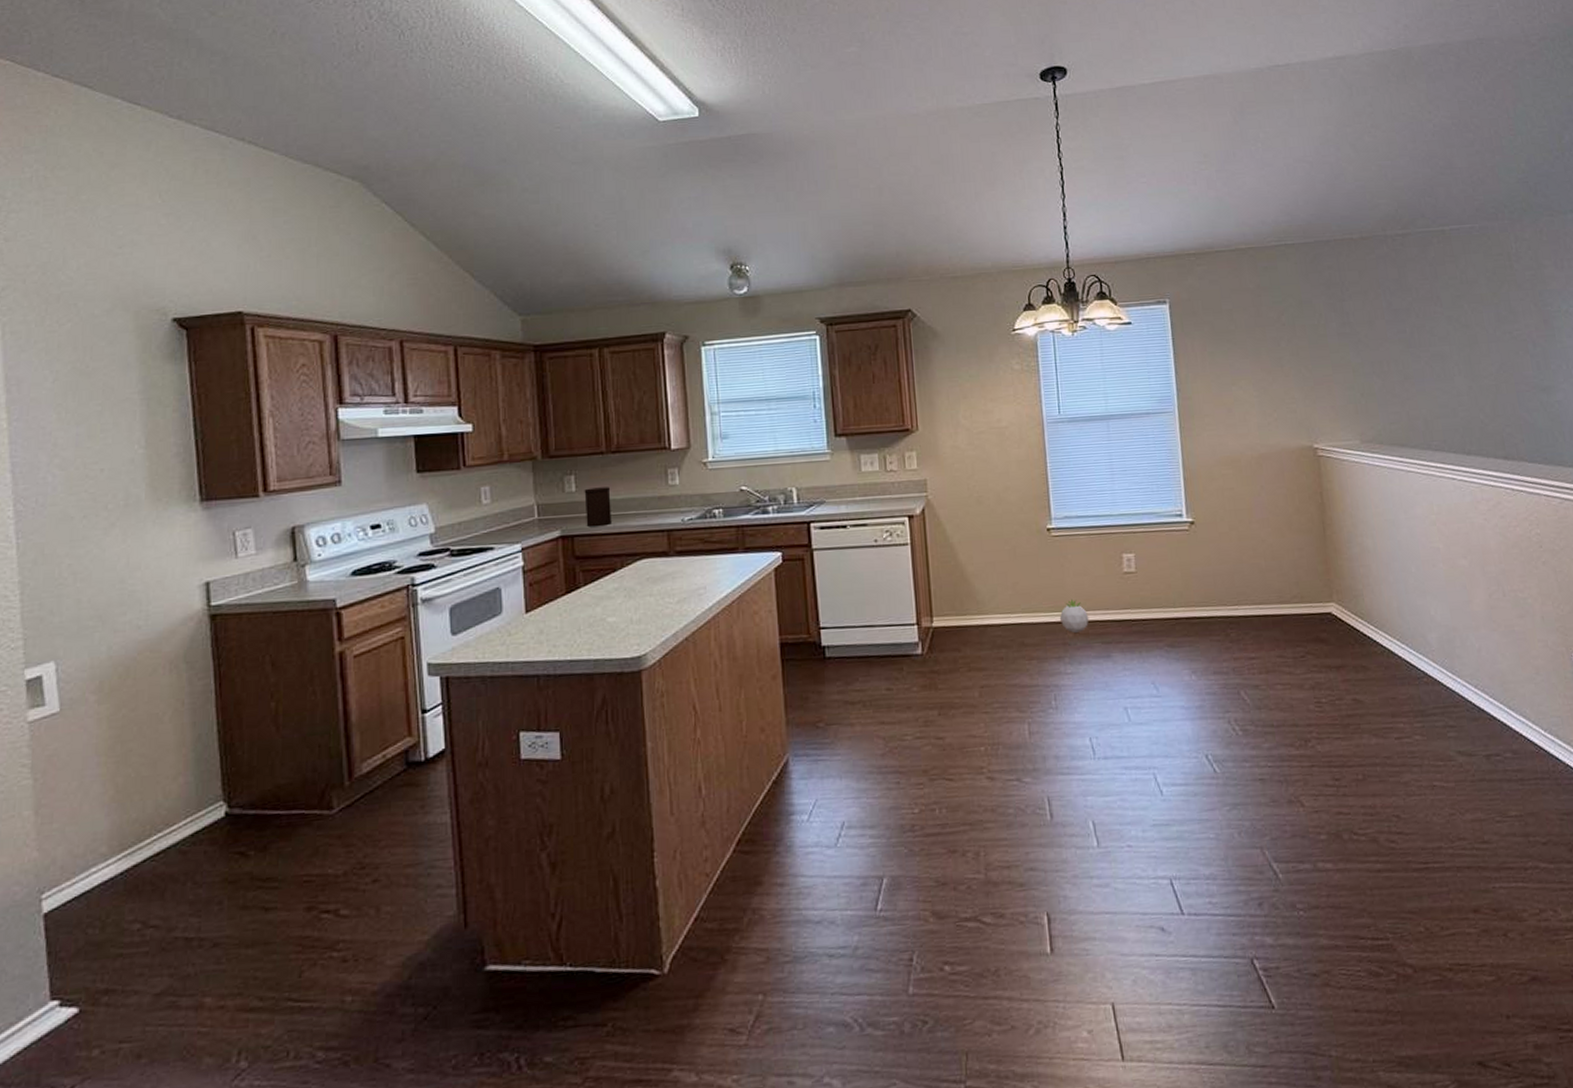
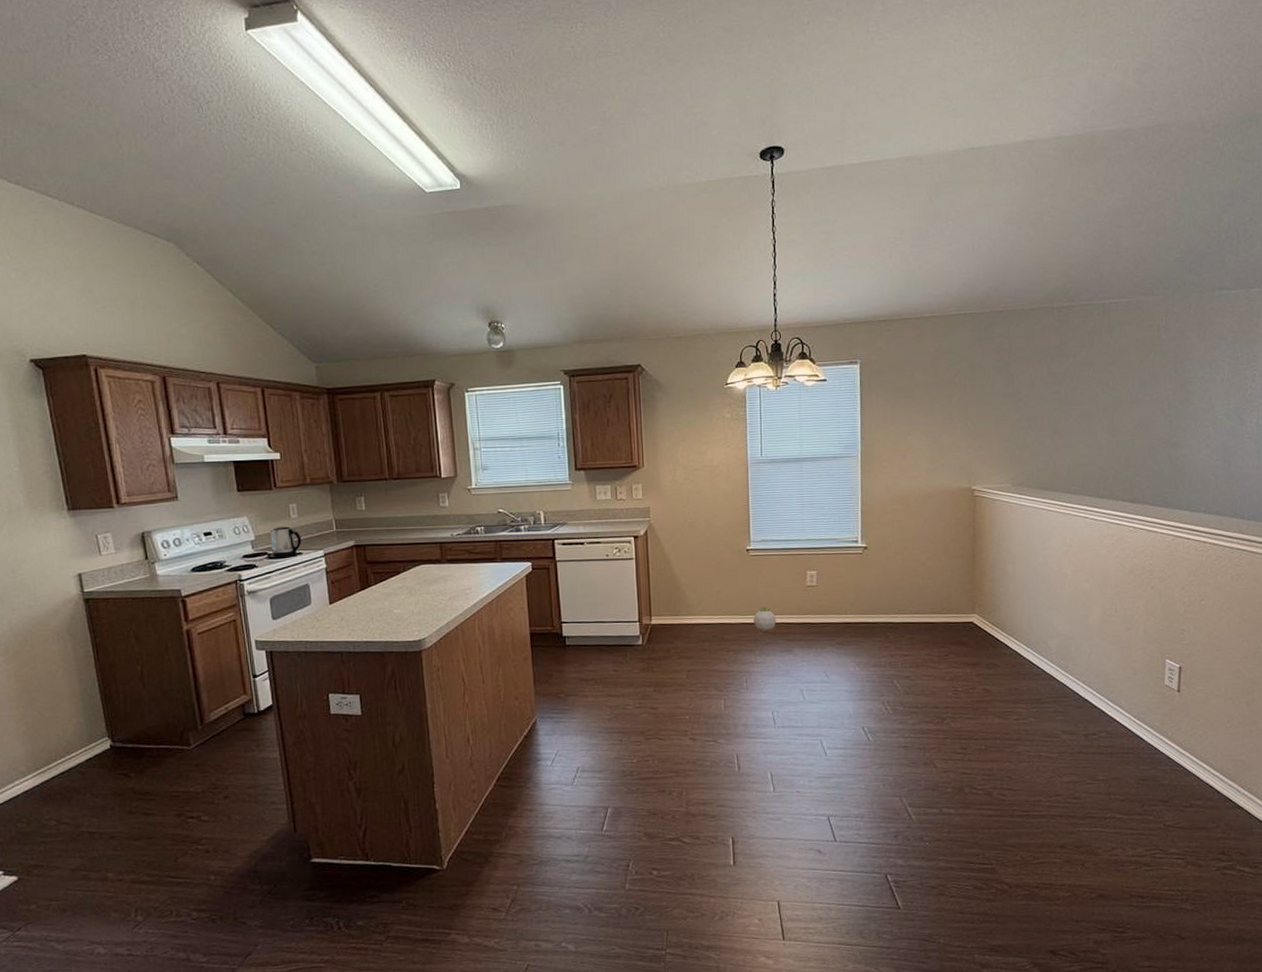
kettle: none [455,514,494,557] -> present [270,526,302,560]
canister: present [584,487,612,528] -> none [372,507,395,539]

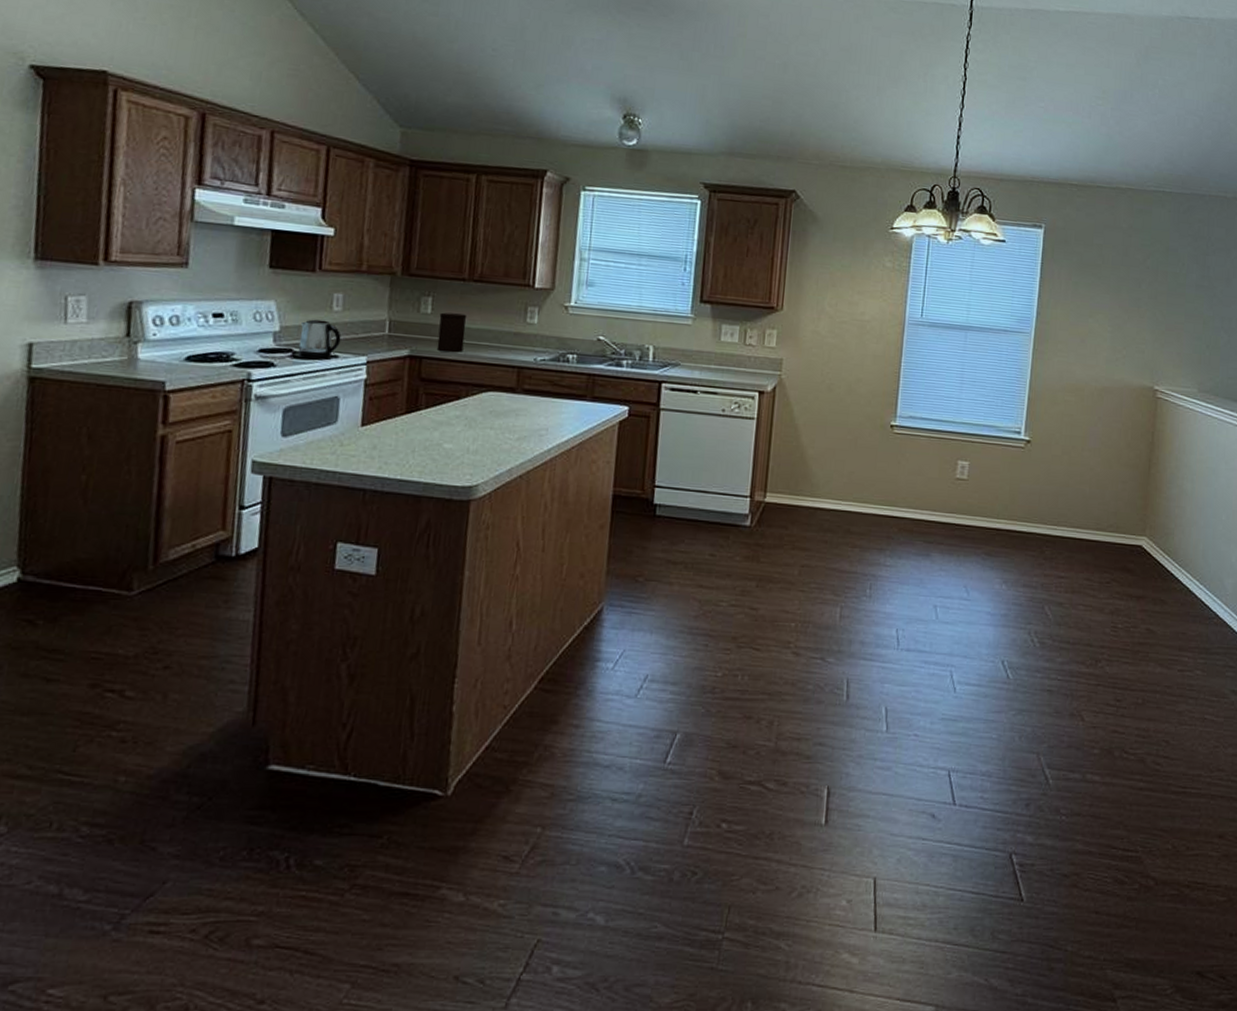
canister: none [372,507,395,539] -> present [436,312,467,353]
succulent plant: present [754,605,777,632] -> none [888,495,916,528]

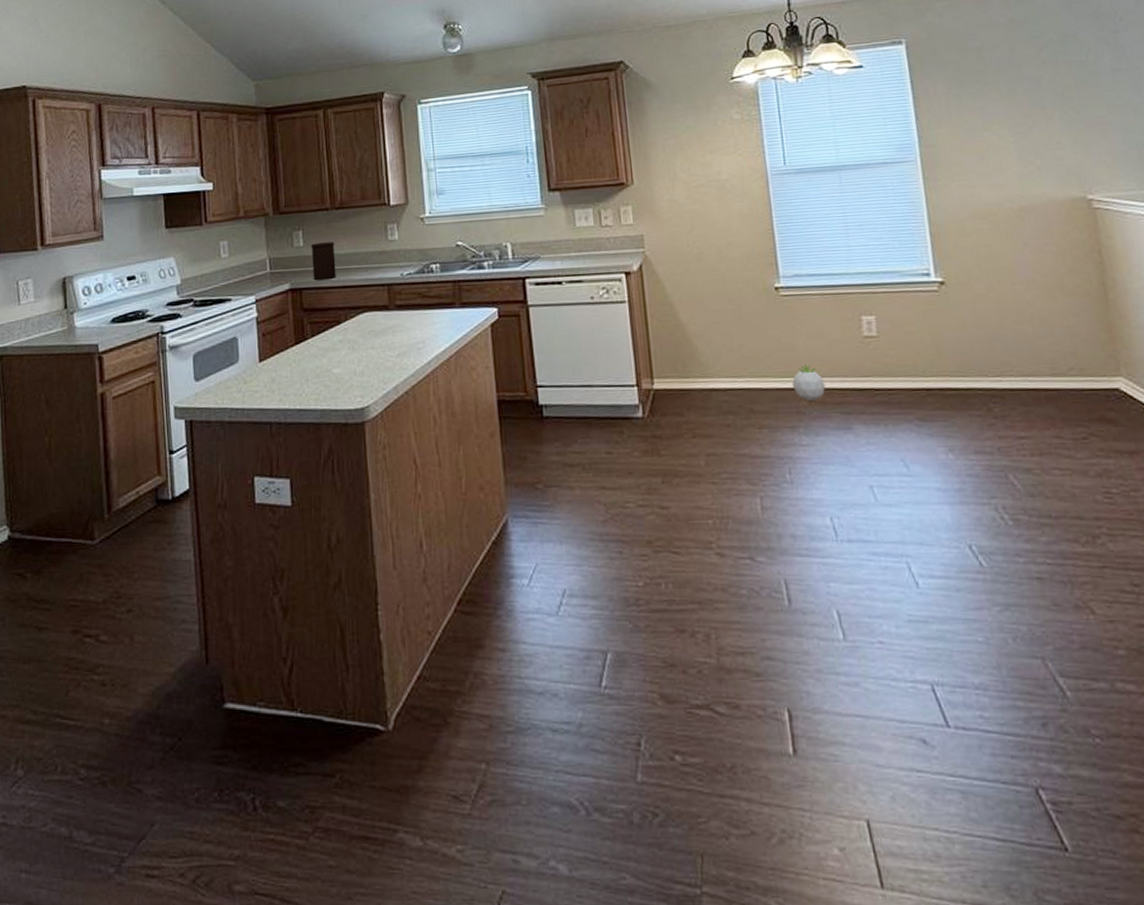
kettle: present [297,319,342,361] -> none [198,267,231,308]
succulent plant: none [888,495,916,528] -> present [792,363,826,401]

